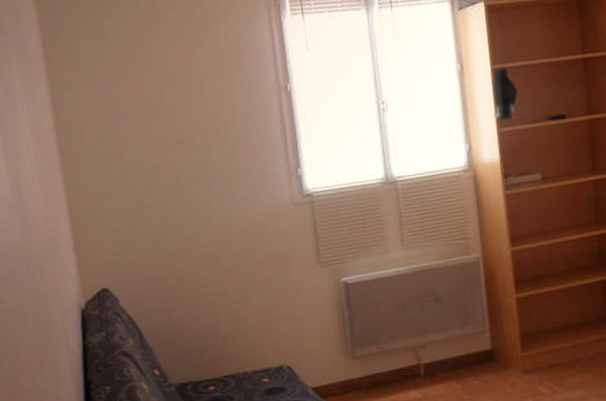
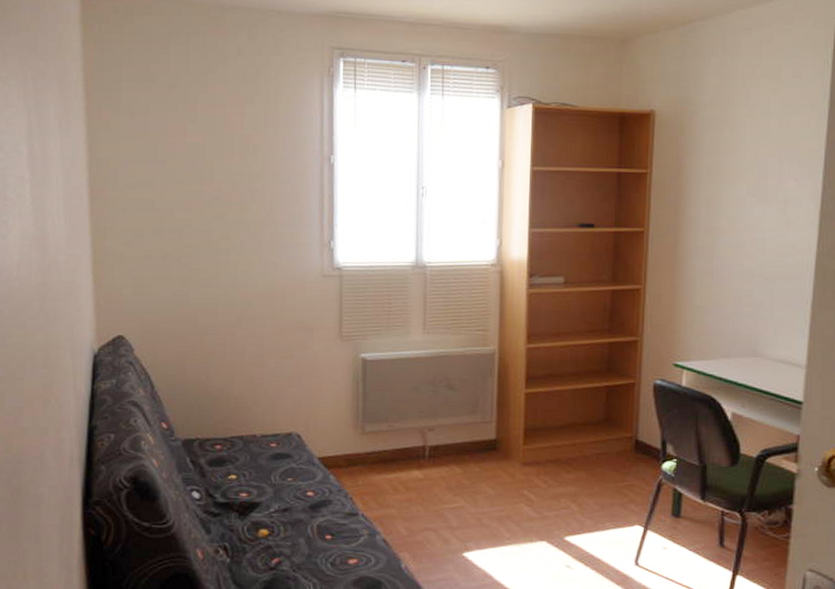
vase: present [492,66,518,121] -> none [527,169,553,222]

